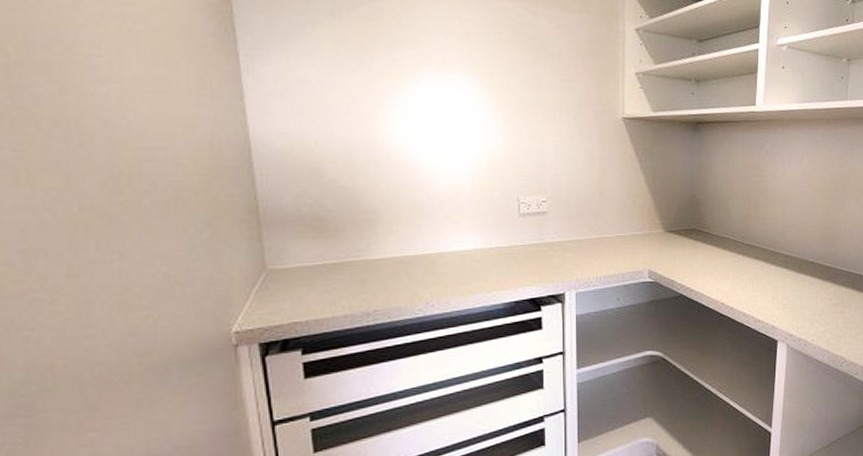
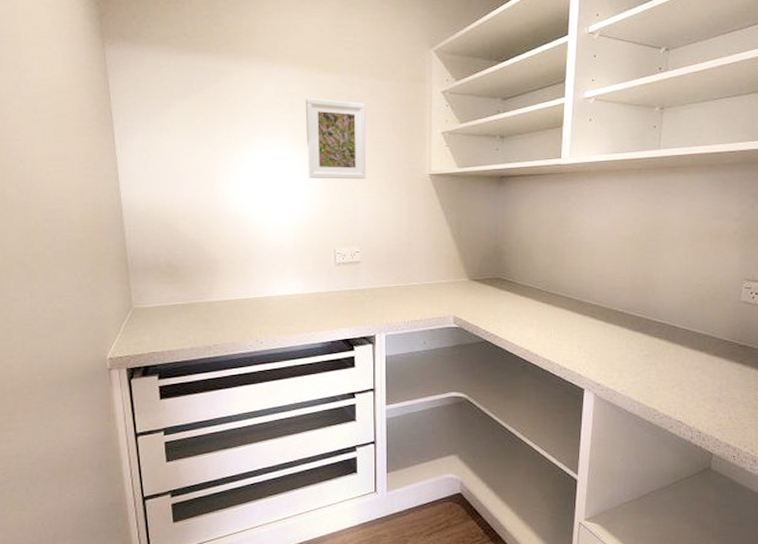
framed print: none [483,26,554,121] -> present [305,97,367,180]

